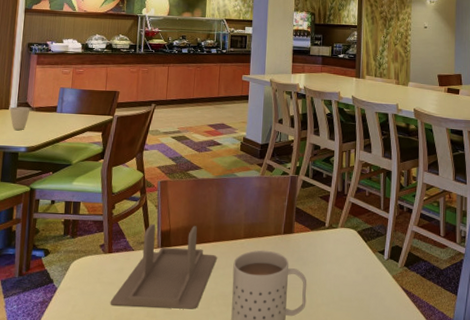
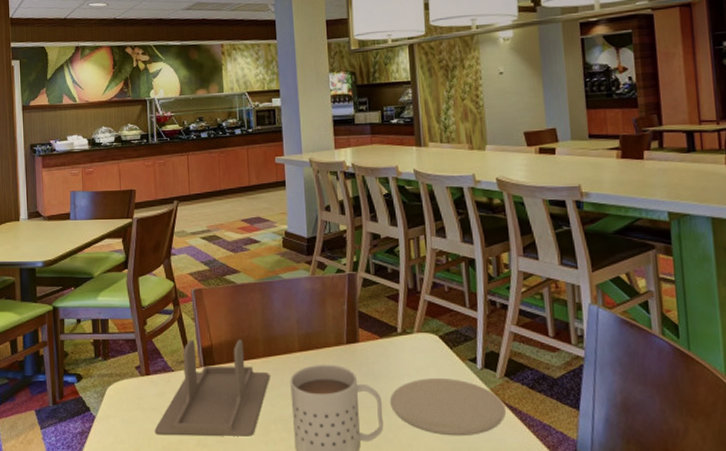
cup: present [10,107,30,130] -> none [21,217,42,243]
plate: none [313,265,403,314] -> present [389,378,507,437]

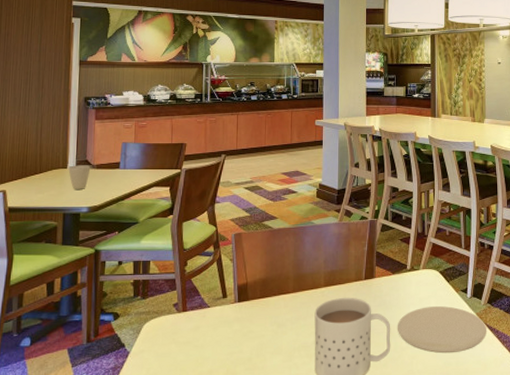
cup: none [21,217,42,243] -> present [68,165,91,189]
napkin holder: present [154,339,270,436] -> none [187,277,297,365]

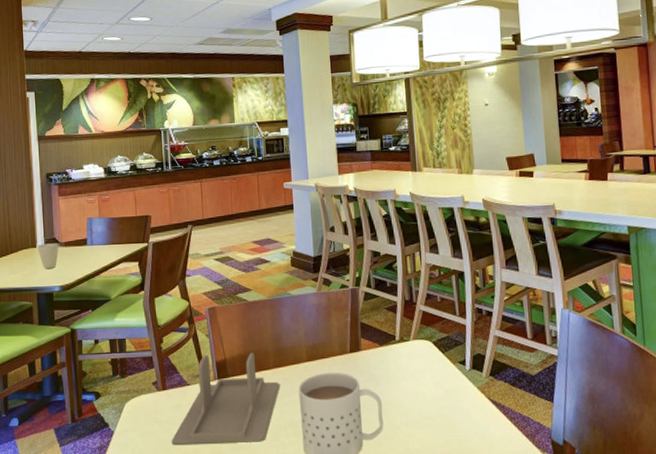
napkin holder: none [187,277,297,365] -> present [171,353,280,445]
plate: present [397,306,487,354] -> none [389,380,492,431]

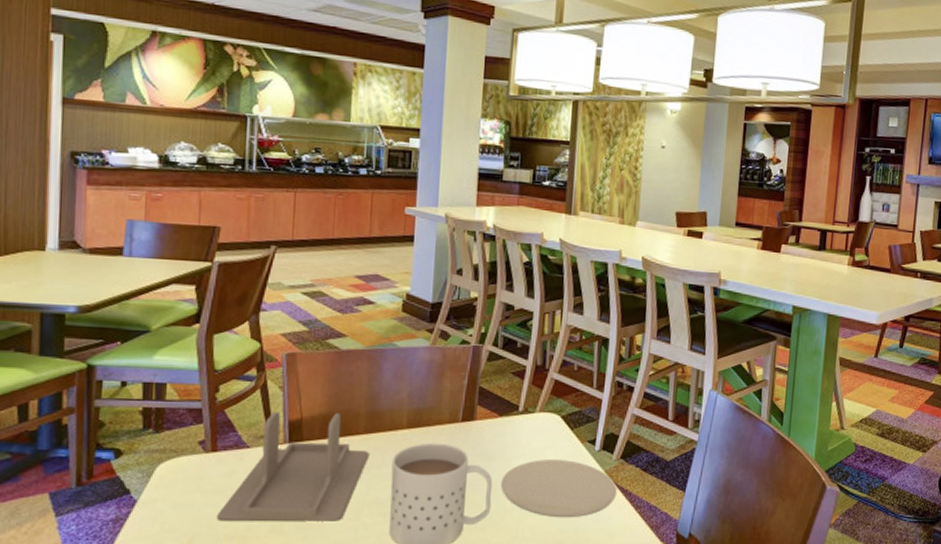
cup: present [37,243,59,268] -> none [47,247,81,281]
plate: none [389,380,492,431] -> present [500,459,618,518]

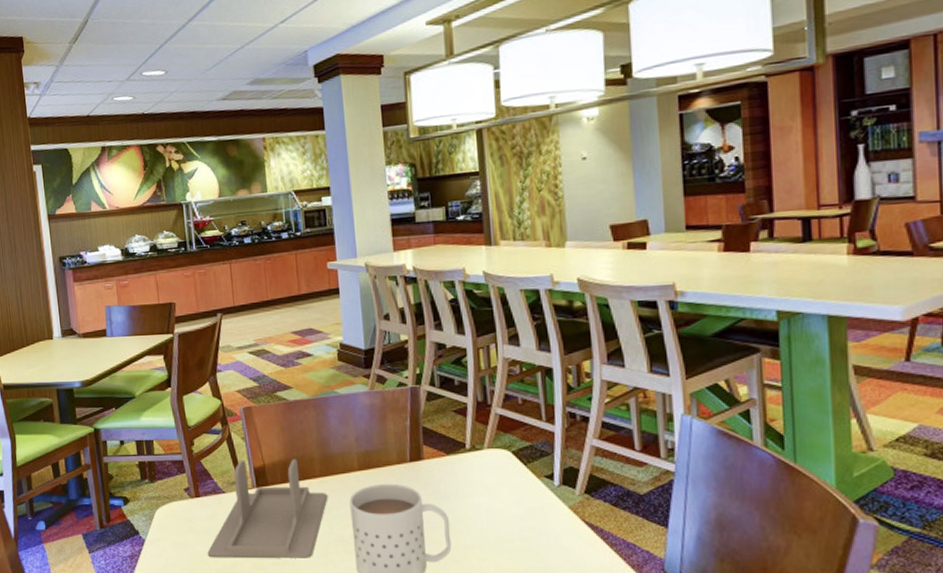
plate: present [500,459,618,518] -> none [457,496,587,556]

